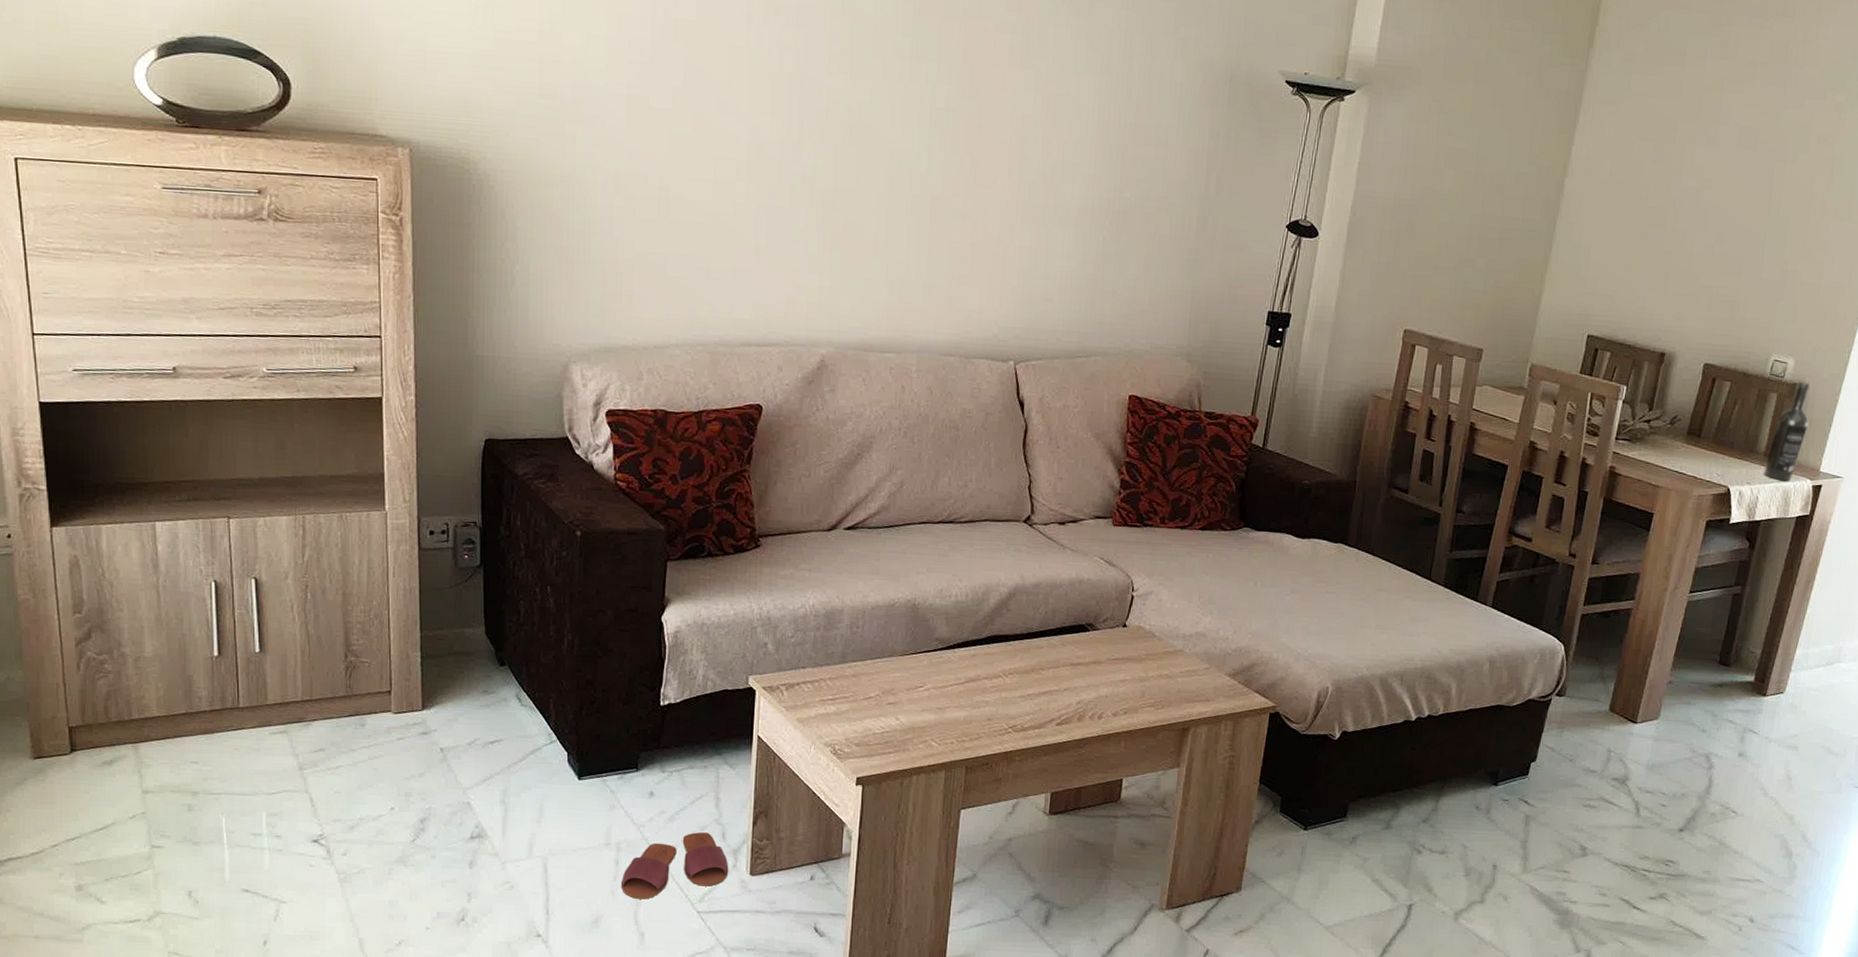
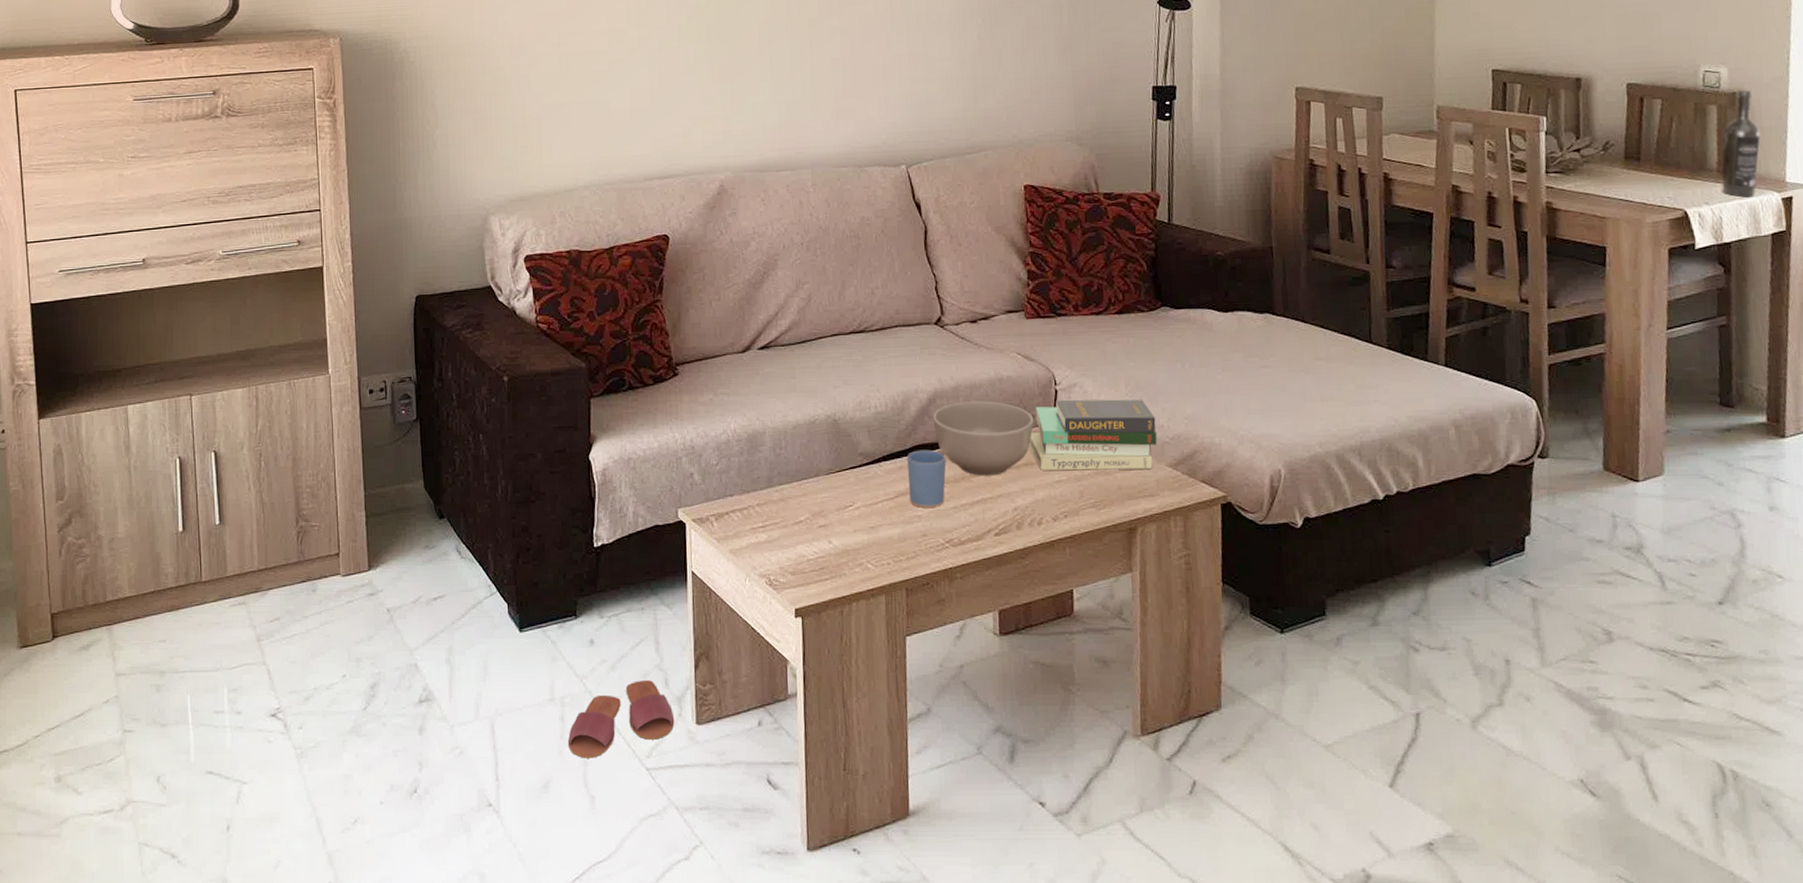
mug: none [979,640,1019,695] -> present [906,449,946,509]
bowl: none [1011,598,1108,670] -> present [933,401,1034,476]
books: none [1100,605,1222,676] -> present [1029,399,1158,471]

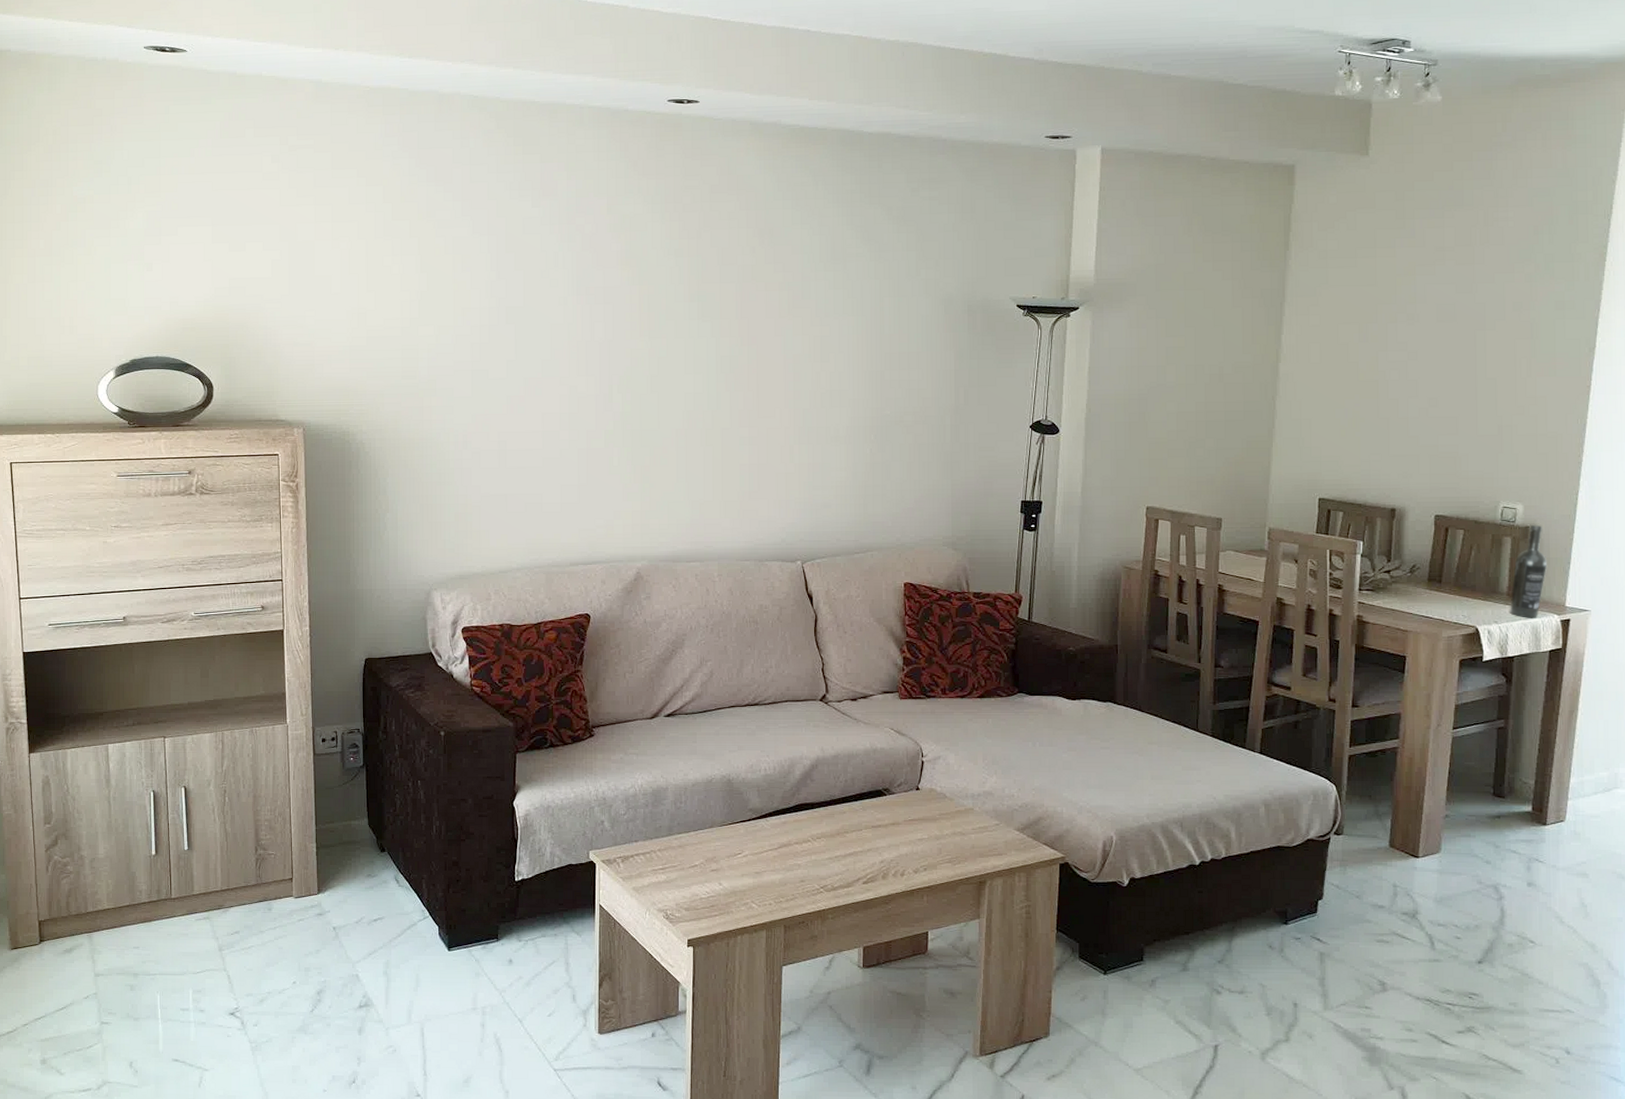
slippers: present [568,680,675,758] -> none [488,995,580,1059]
mug: present [906,449,946,509] -> none [790,808,824,858]
bowl: present [933,401,1034,476] -> none [815,768,902,833]
books: present [1029,399,1158,471] -> none [897,770,1008,831]

